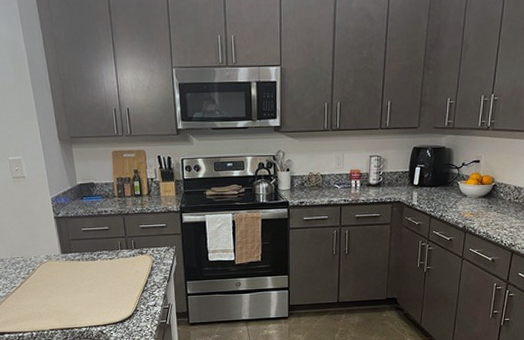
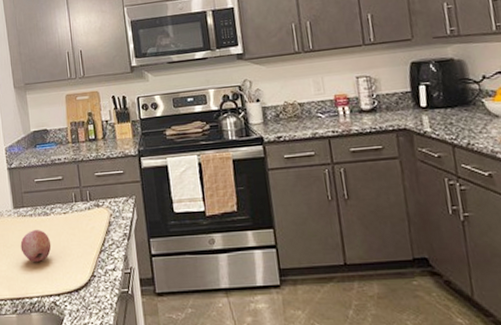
fruit: none [69,272,99,300] -> present [20,230,52,263]

